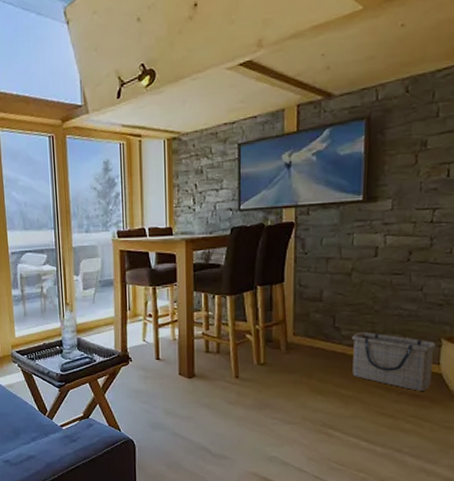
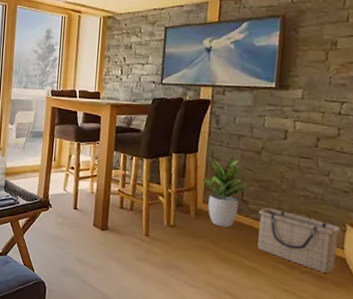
potted plant: none [291,280,345,358] -> present [202,155,253,228]

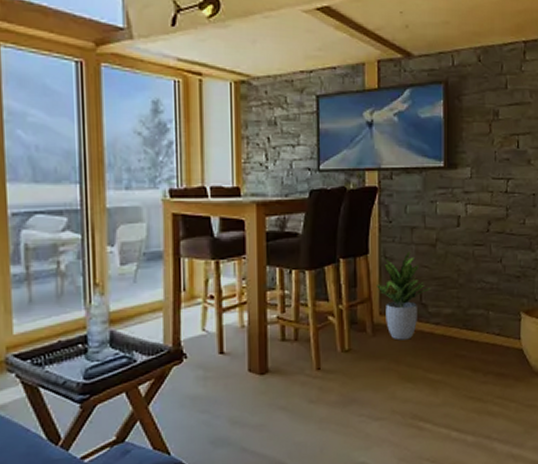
basket: present [257,207,341,273] -> none [438,307,517,369]

